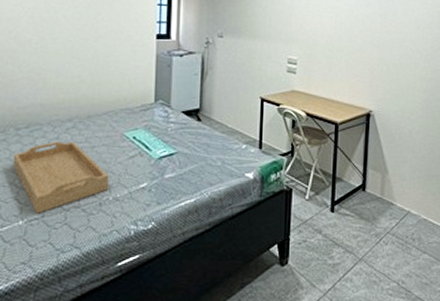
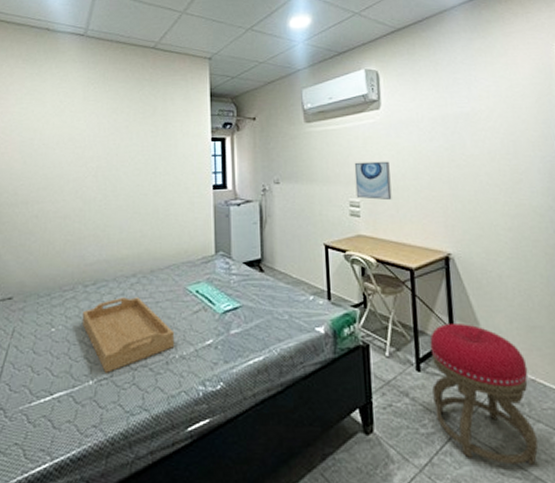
wall art: none [294,21,328,60] -> present [354,161,392,201]
stool: none [342,172,422,288] -> present [429,324,539,466]

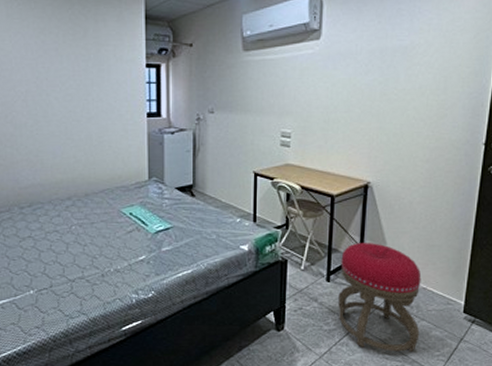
serving tray: present [82,297,175,373] -> none [19,218,110,284]
wall art: present [354,161,392,201] -> none [288,93,323,132]

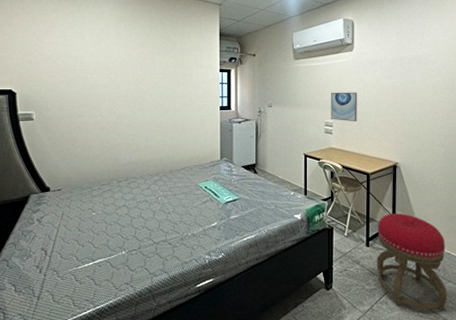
wall art: none [288,93,323,132] -> present [330,92,357,122]

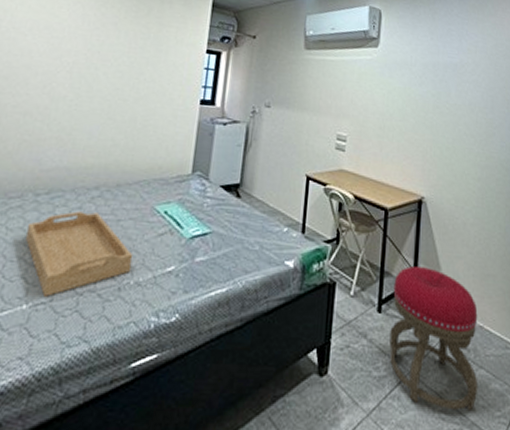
serving tray: none [116,191,188,246] -> present [26,211,133,297]
wall art: present [330,92,357,122] -> none [344,96,380,139]

